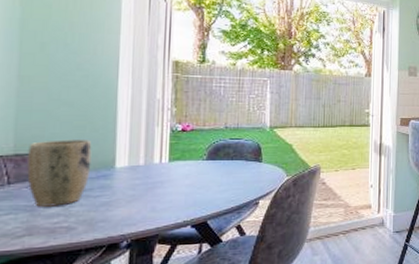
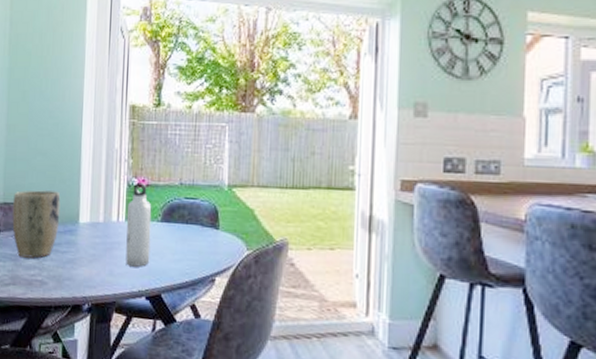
water bottle: none [169,128,197,201] -> present [126,182,152,267]

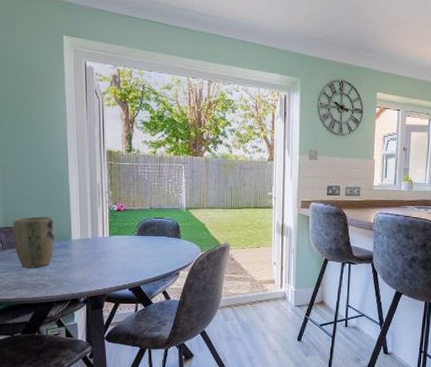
water bottle: present [126,182,152,267] -> none [111,208,130,268]

